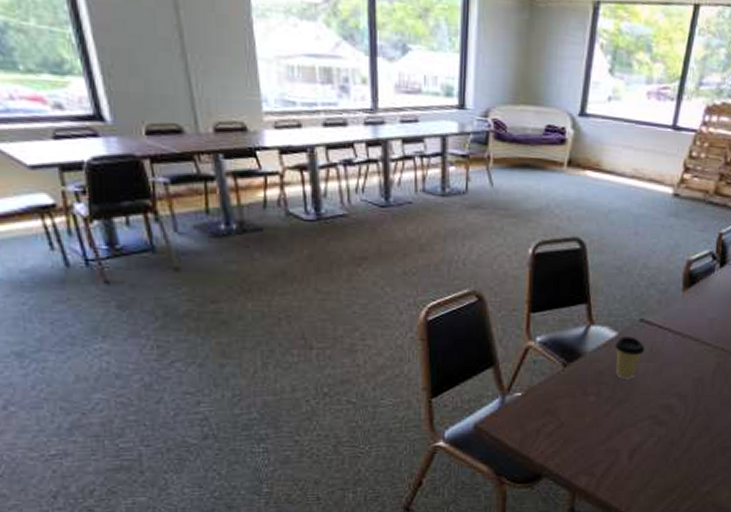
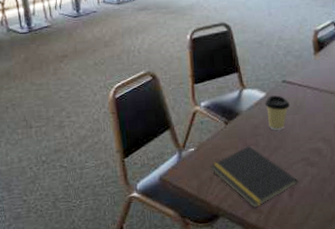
notepad: none [538,394,642,470] -> present [210,145,299,208]

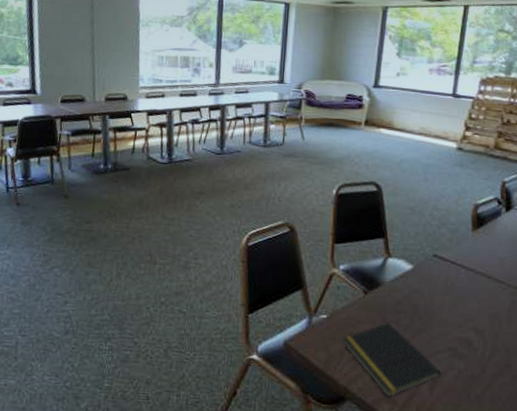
coffee cup: present [265,95,290,131] -> none [411,269,440,310]

